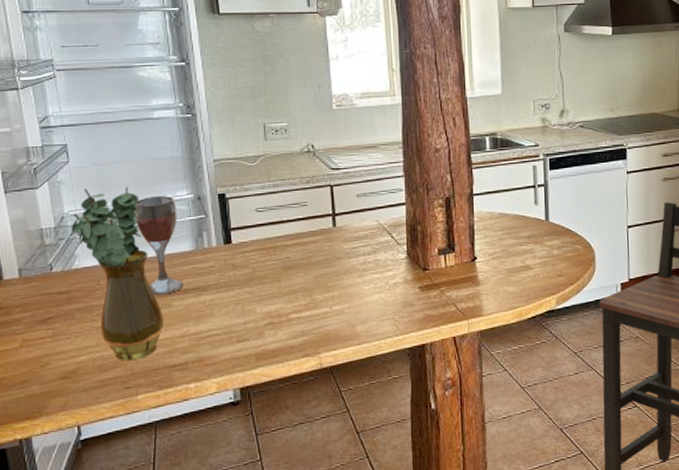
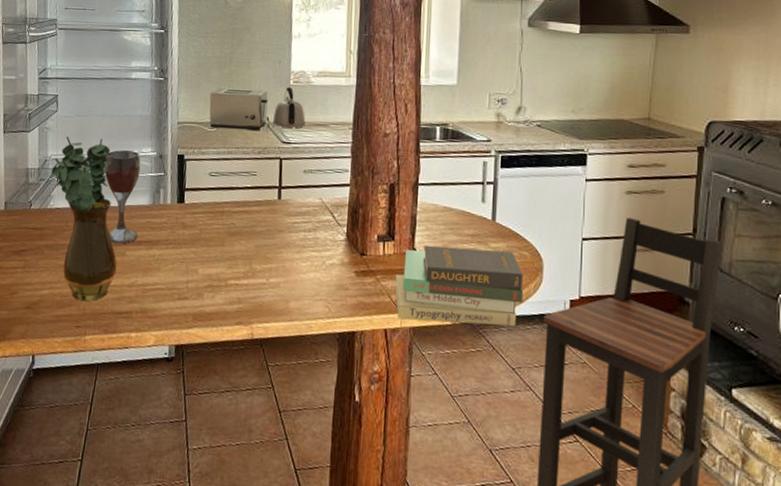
toaster: none [246,116,313,162] -> present [209,88,269,131]
kettle: none [318,111,354,154] -> present [272,87,306,129]
books: none [459,246,580,325] -> present [394,245,524,327]

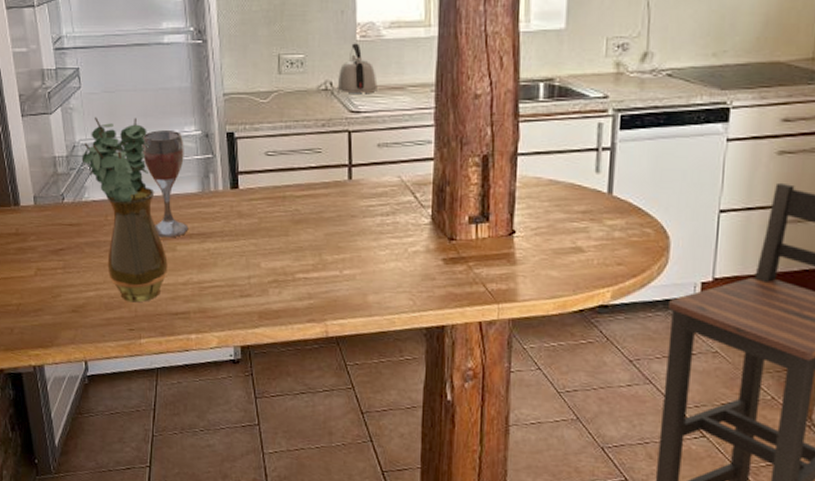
toaster: present [209,88,269,131] -> none [259,47,331,100]
books: present [394,245,524,327] -> none [490,225,645,315]

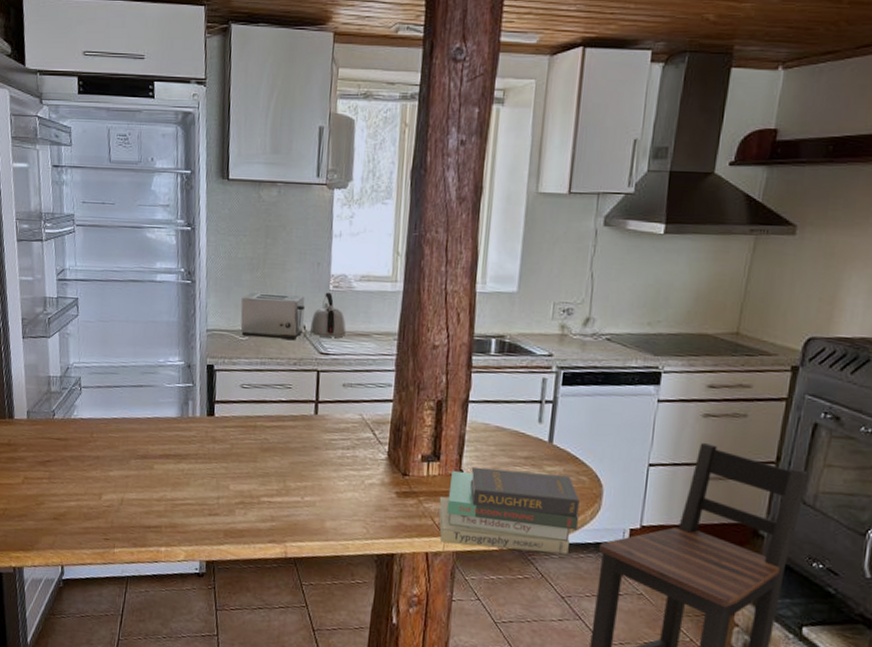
vase: present [81,117,168,303] -> none [73,343,145,514]
cup: present [142,130,189,238] -> none [129,358,168,457]
toaster: none [259,47,331,100] -> present [240,292,306,341]
books: none [490,225,645,315] -> present [438,466,580,555]

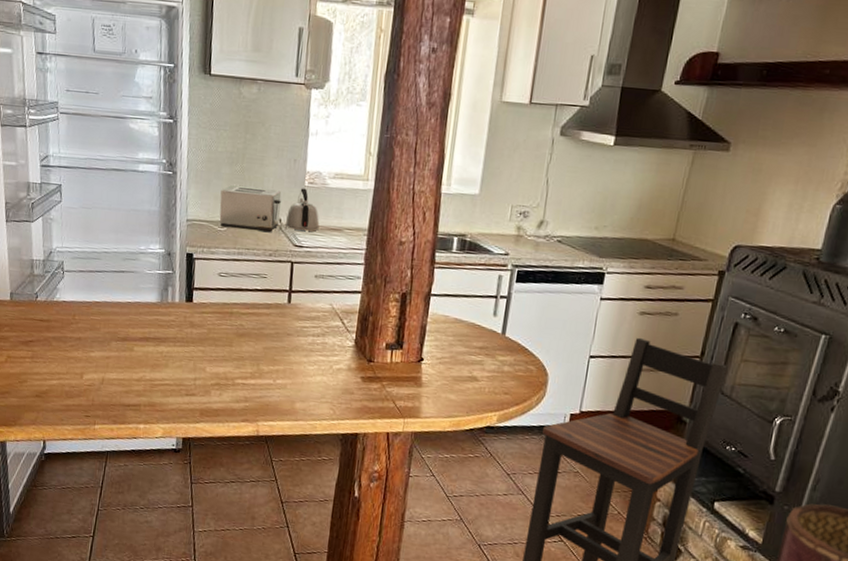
books: present [438,466,580,555] -> none [399,355,527,436]

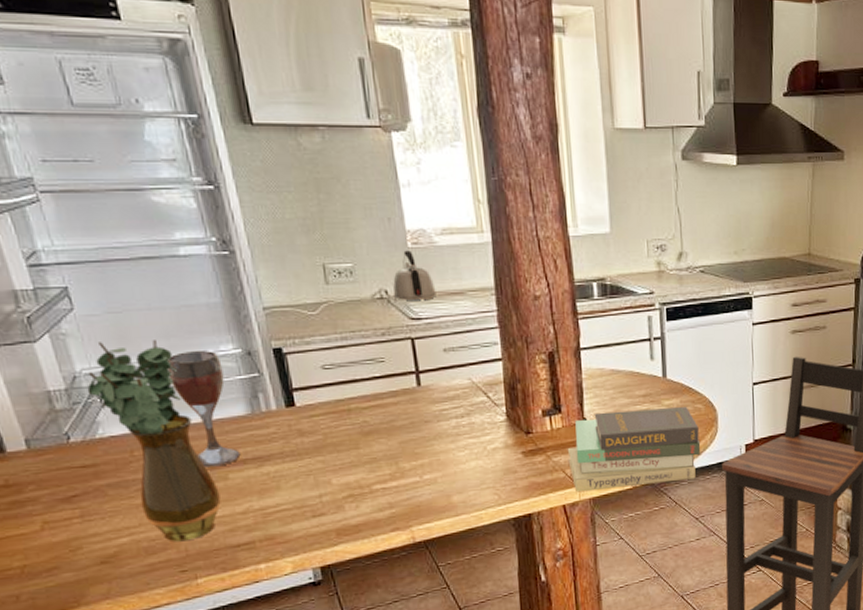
vase: none [56,229,125,393] -> present [87,340,221,542]
cup: none [111,245,149,340] -> present [167,351,241,468]
toaster: present [219,185,282,233] -> none [301,256,386,311]
books: none [399,355,527,436] -> present [567,406,701,493]

